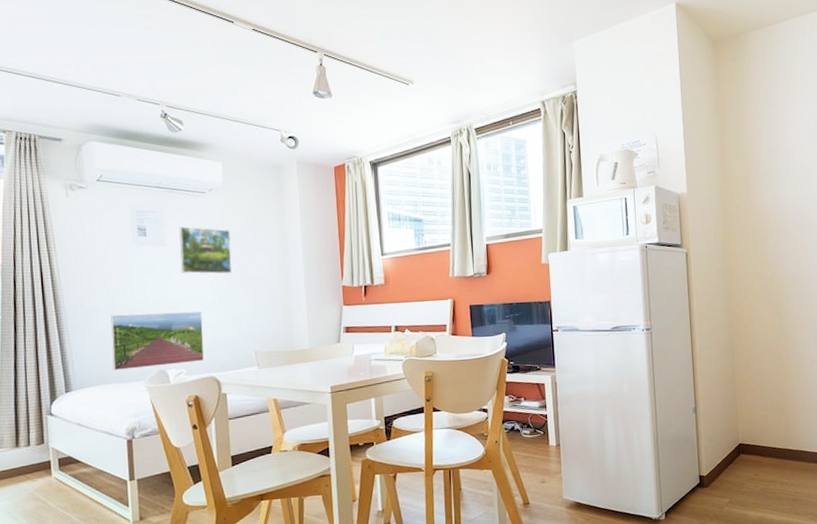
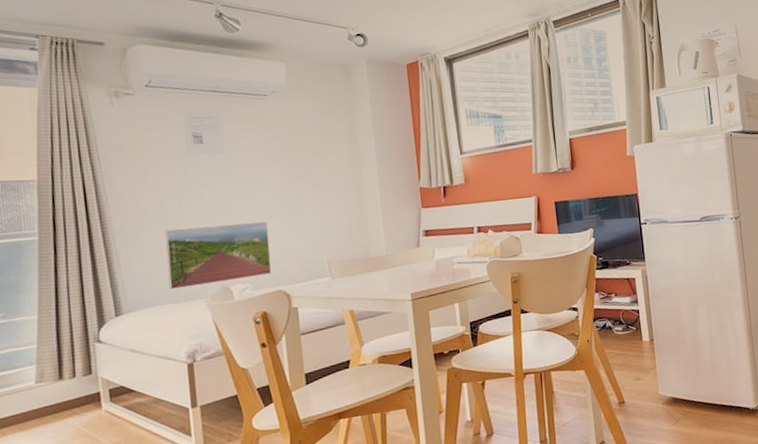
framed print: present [179,226,232,274] -> none [239,132,300,182]

